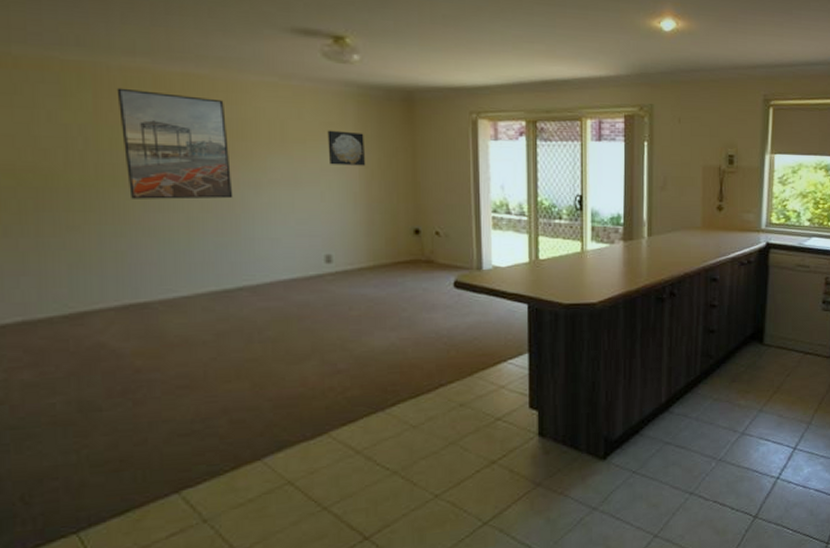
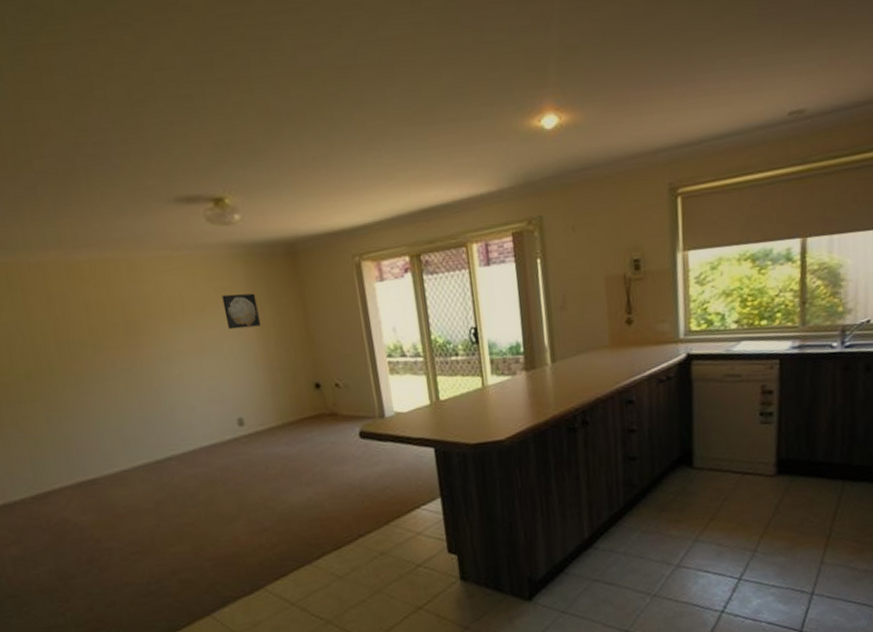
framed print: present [116,87,233,200] -> none [39,280,150,385]

